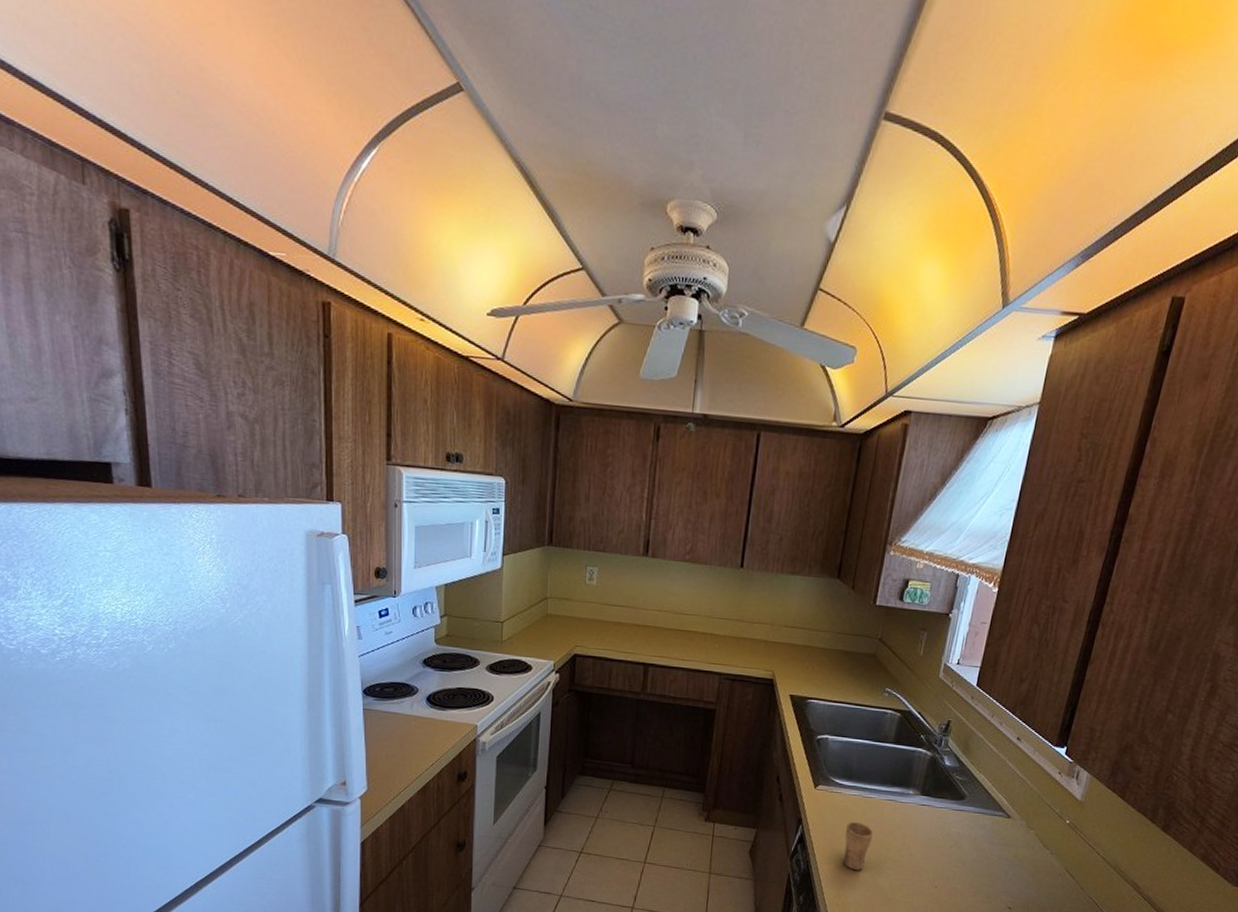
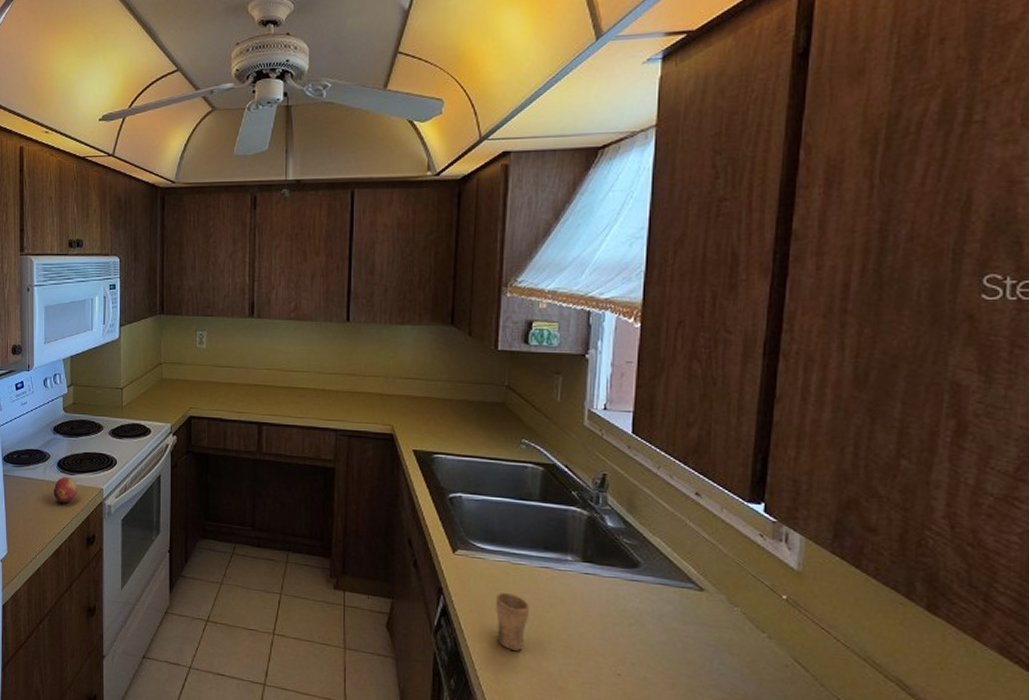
fruit: none [421,711,449,740] -> present [53,476,78,503]

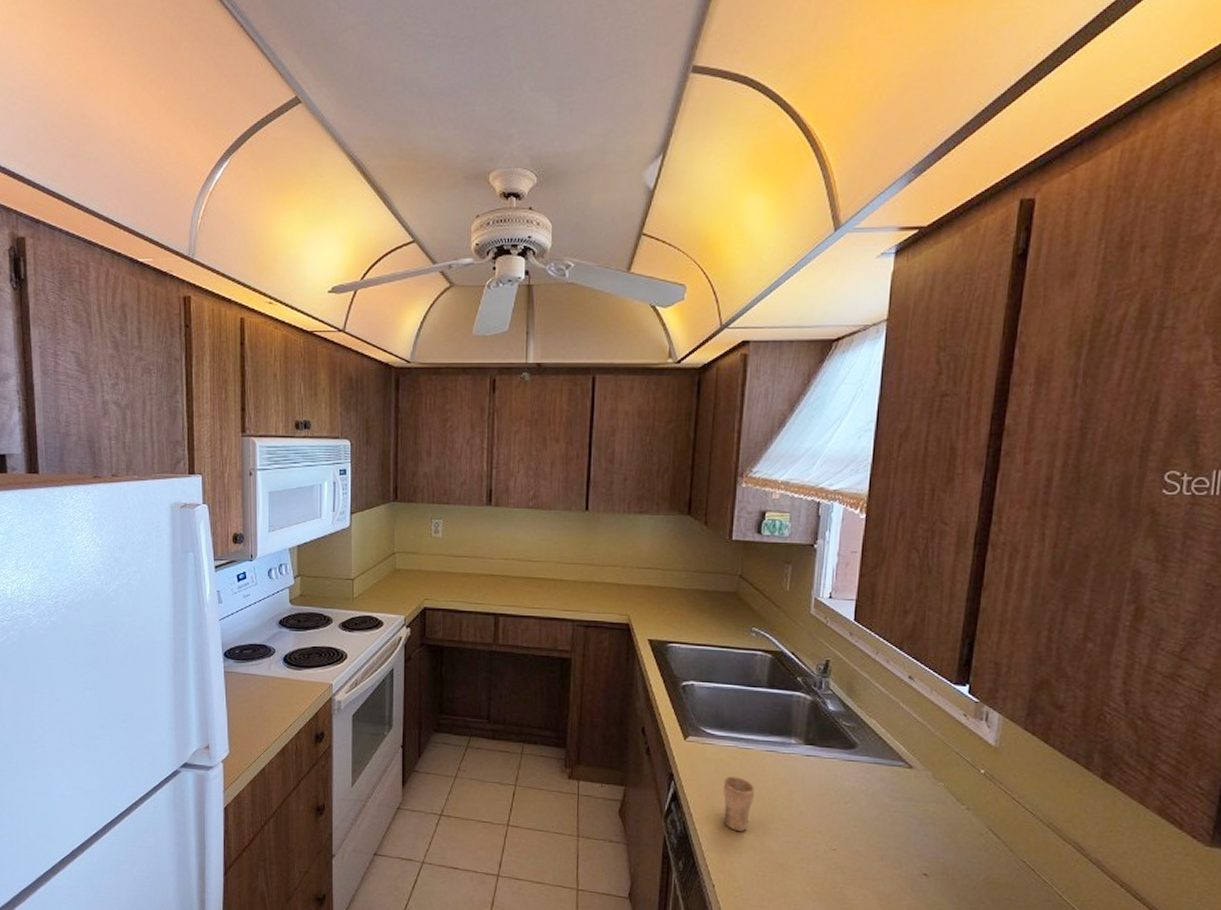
fruit: present [53,476,78,503] -> none [279,672,306,700]

